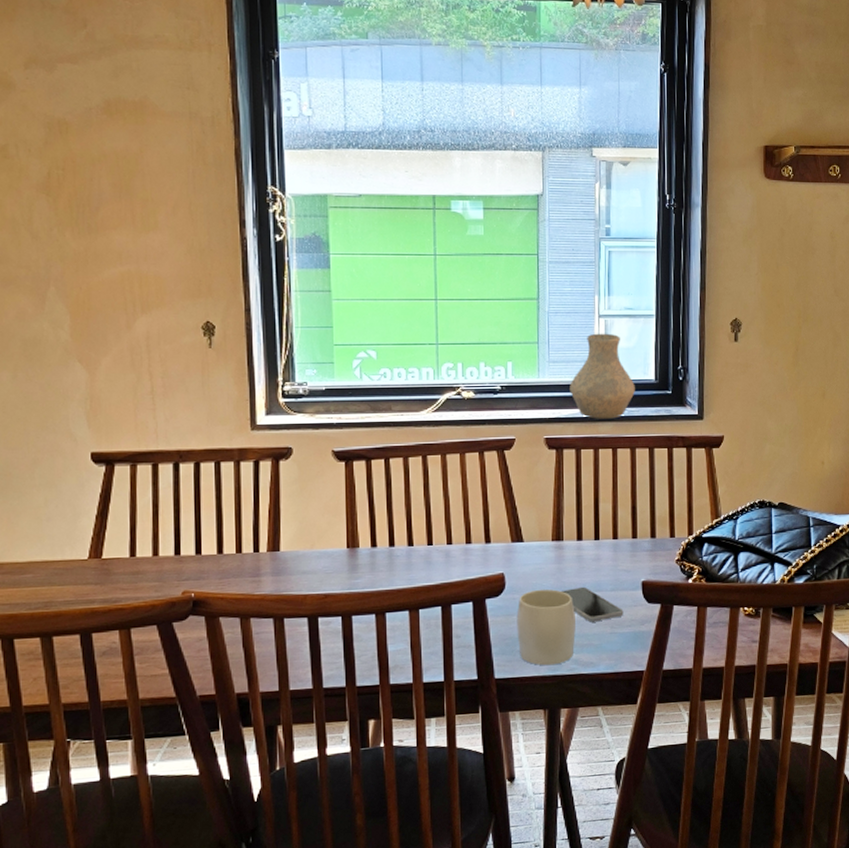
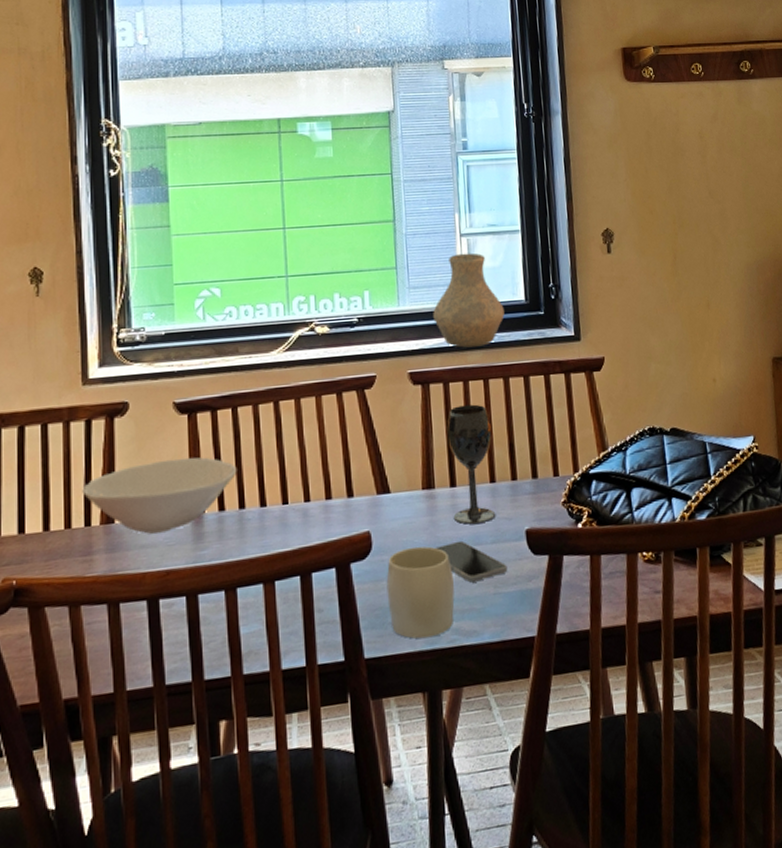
bowl: none [251,499,388,562] -> present [82,457,237,534]
wine glass: none [577,470,617,574] -> present [447,404,495,524]

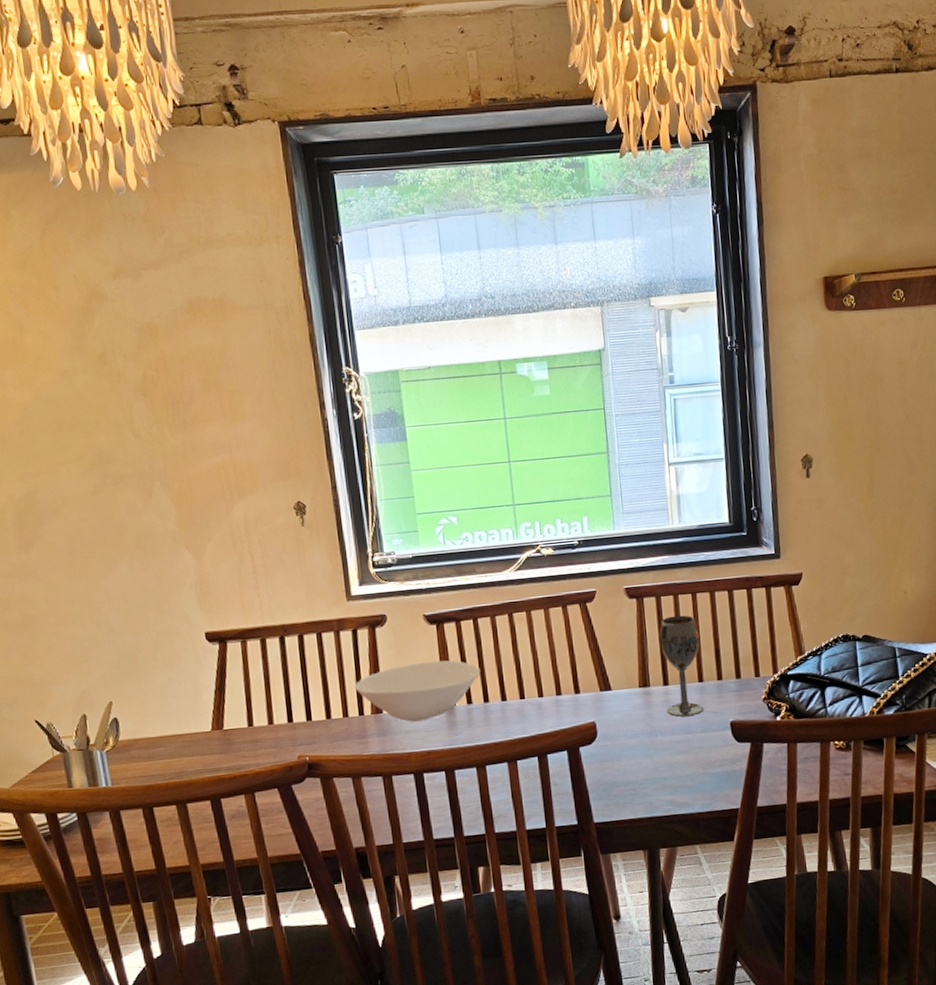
mug: present [386,546,455,639] -> none [610,734,669,809]
vase: present [433,252,505,348] -> none [645,480,710,566]
mobile phone: present [435,540,508,583] -> none [651,730,715,764]

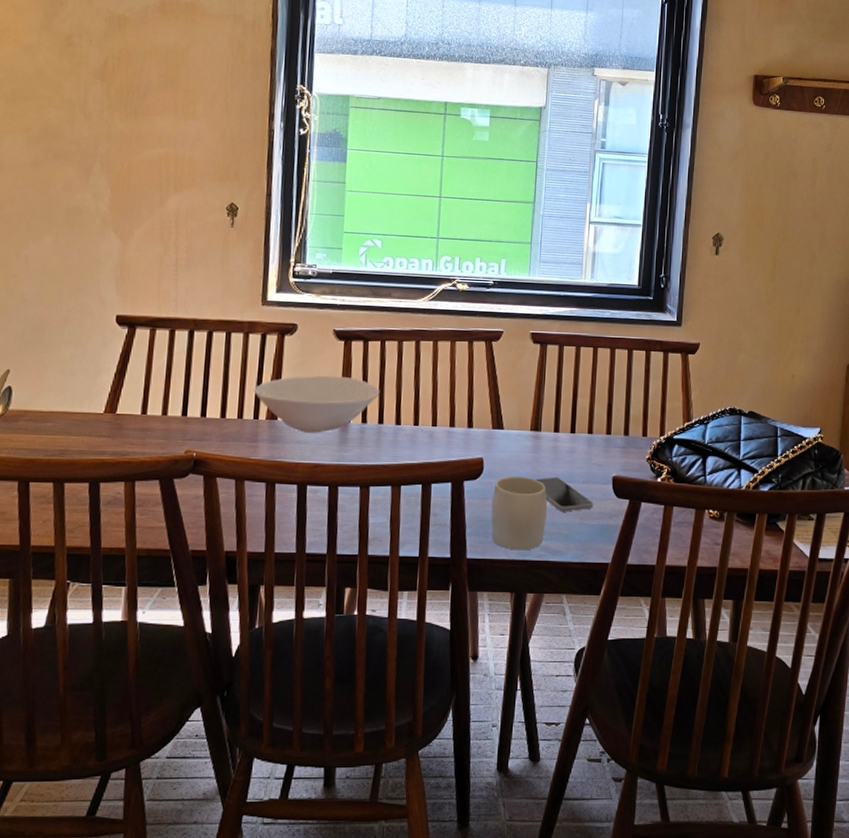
mug: none [610,734,669,809] -> present [491,476,548,550]
mobile phone: none [651,730,715,764] -> present [535,477,594,512]
wine glass: present [659,615,703,717] -> none [553,366,595,466]

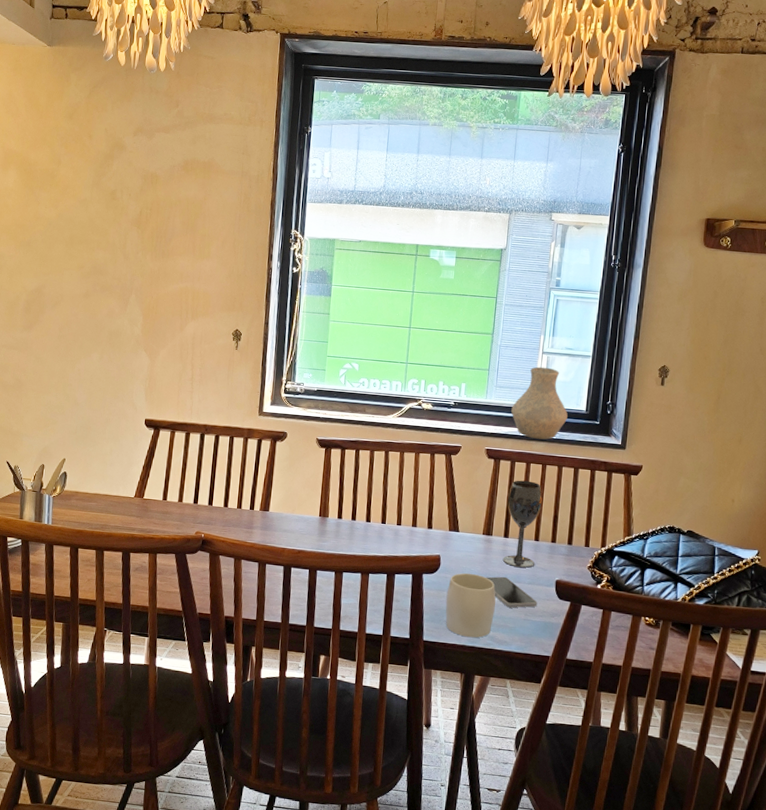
bowl: present [254,375,380,433] -> none [251,476,354,525]
wine glass: none [553,366,595,466] -> present [502,480,543,568]
vase: none [557,238,619,319] -> present [511,366,568,440]

